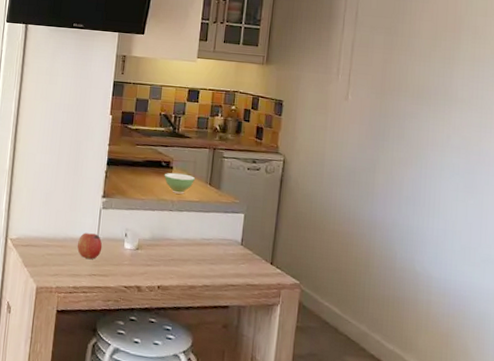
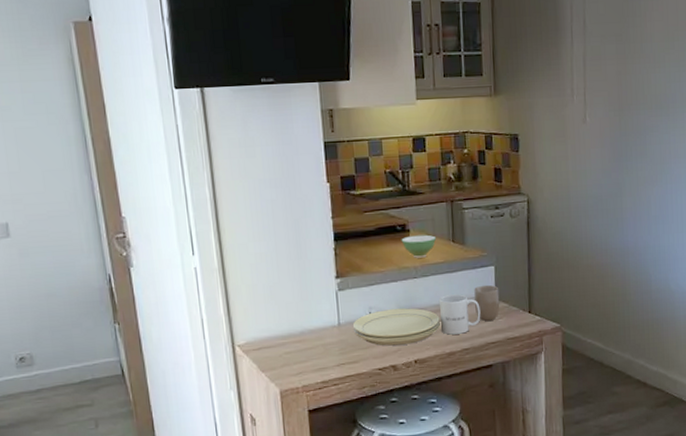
fruit: present [77,232,103,259] -> none [317,320,347,348]
plate: none [108,233,188,270] -> present [352,308,441,346]
mug: none [186,231,226,271] -> present [438,294,481,335]
cup: none [220,230,246,264] -> present [473,285,500,321]

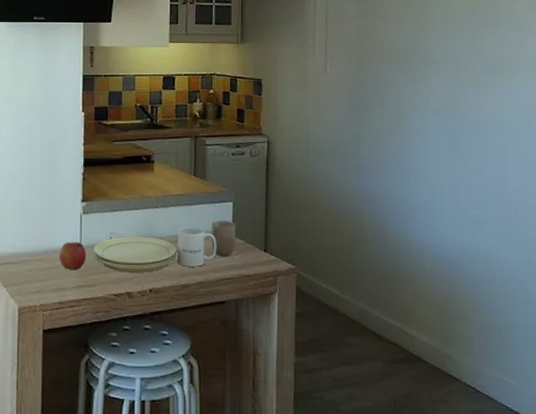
fruit: none [317,320,347,348] -> present [59,242,87,270]
bowl: present [401,234,437,258] -> none [145,167,179,189]

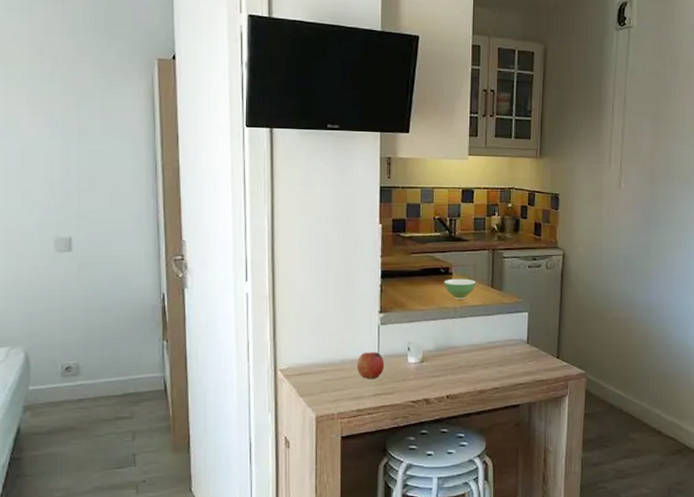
plate: present [93,236,178,273] -> none [391,346,475,380]
bowl: none [145,167,179,189] -> present [444,278,477,300]
mug: present [177,227,217,267] -> none [473,336,512,374]
cup: present [211,221,236,256] -> none [506,330,531,363]

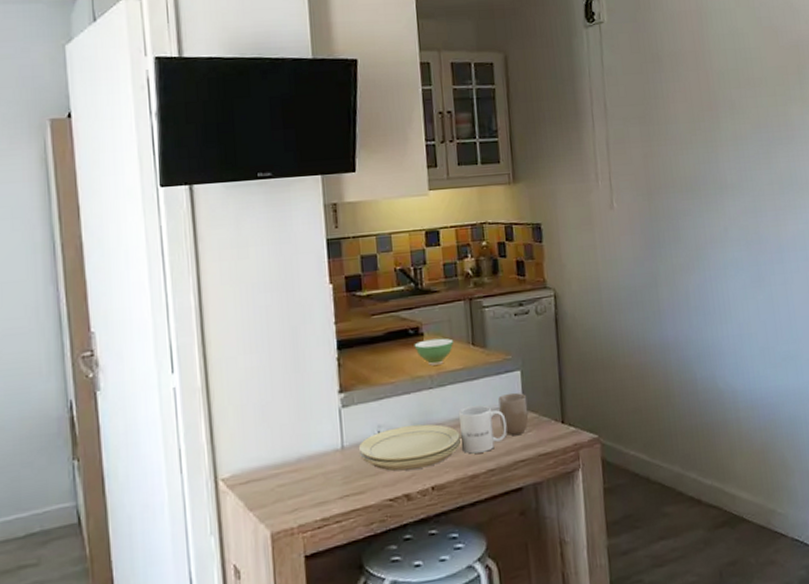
fruit: present [356,352,385,379] -> none [316,442,351,478]
plate: none [391,346,475,380] -> present [358,424,462,472]
mug: none [473,336,512,374] -> present [458,405,507,454]
cup: none [506,330,531,363] -> present [497,393,529,435]

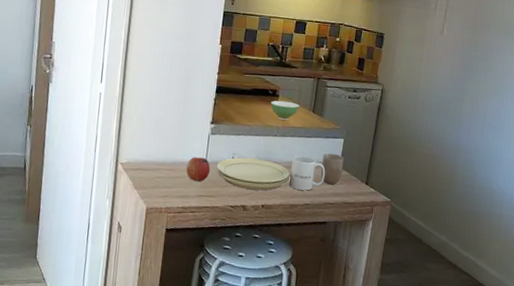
fruit: none [316,442,351,478] -> present [186,157,211,181]

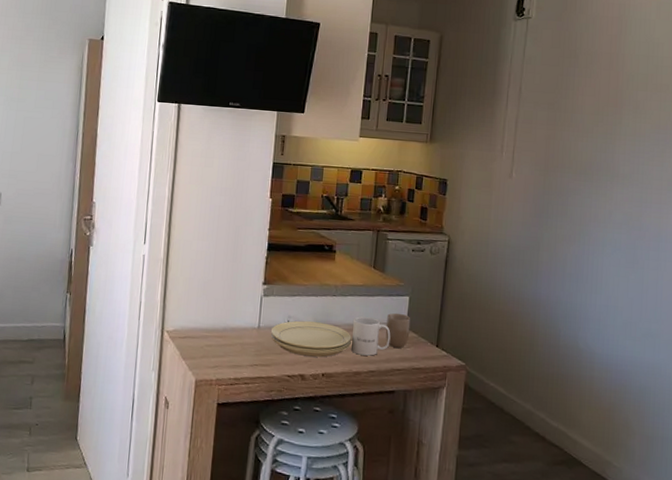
fruit: present [186,157,211,181] -> none [237,321,264,349]
bowl: present [270,100,300,121] -> none [327,256,359,278]

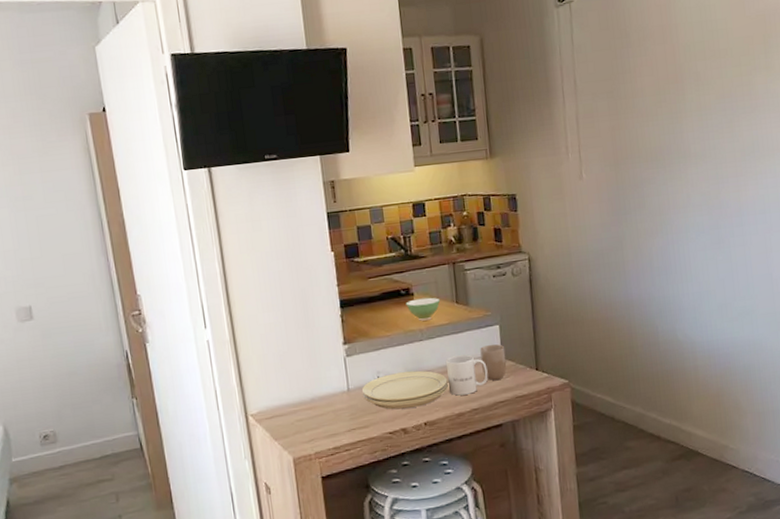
bowl: none [327,256,359,278] -> present [405,297,441,321]

